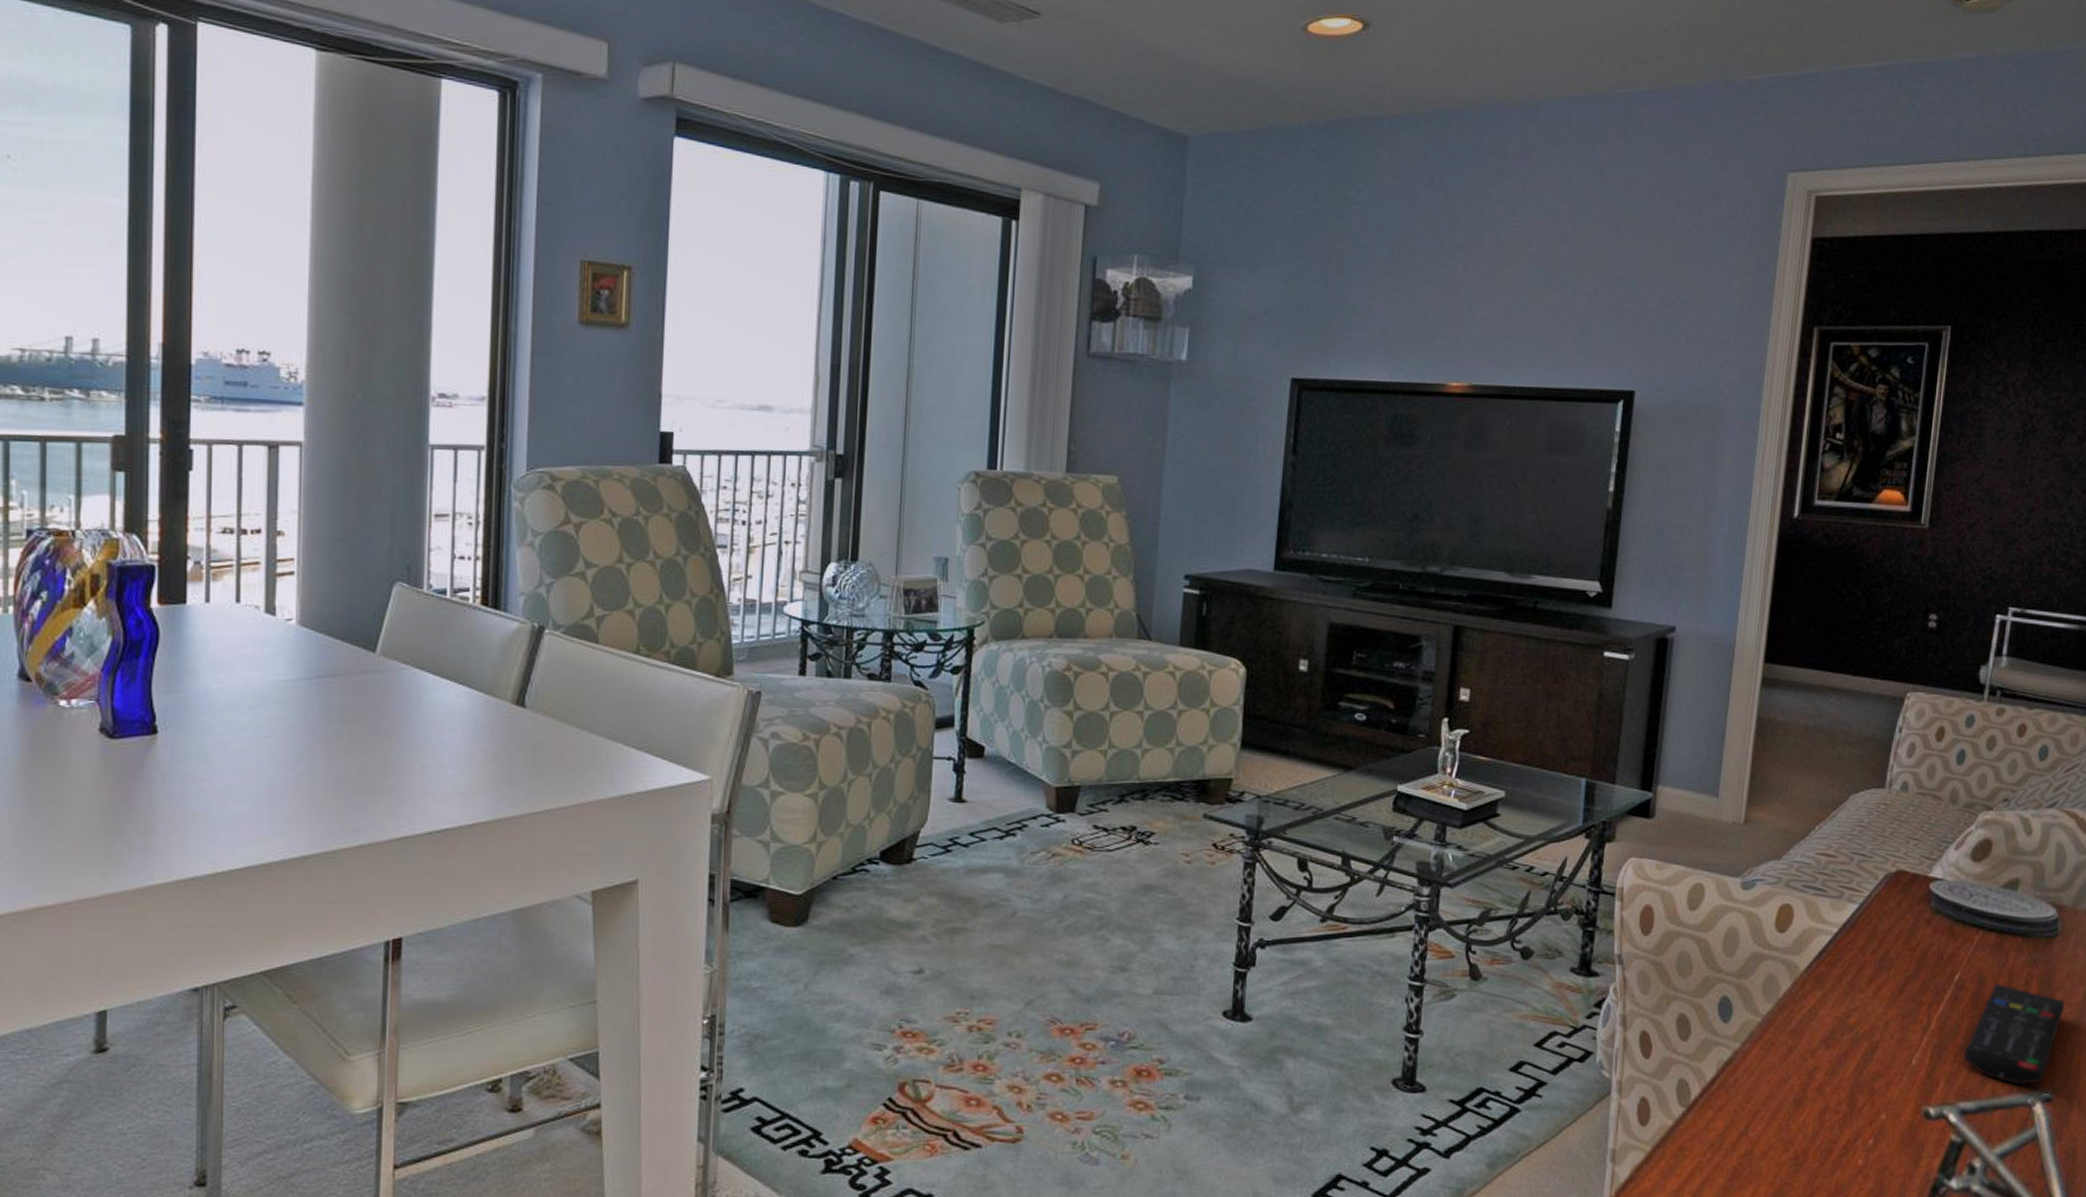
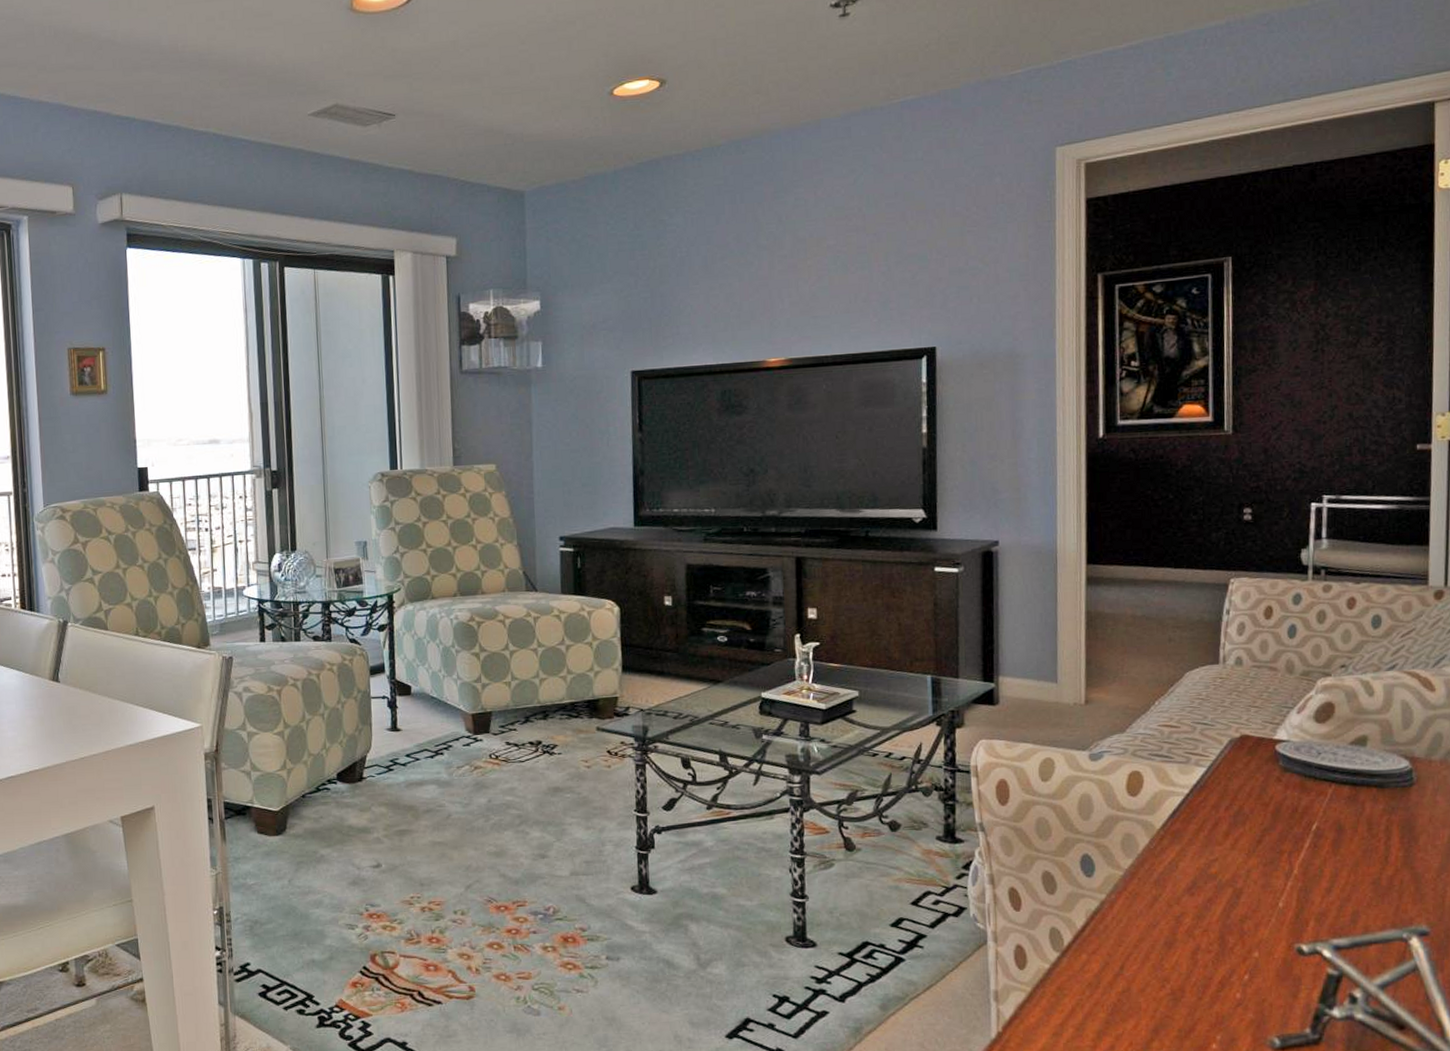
remote control: present [1962,984,2066,1086] -> none [1330,831,1430,922]

